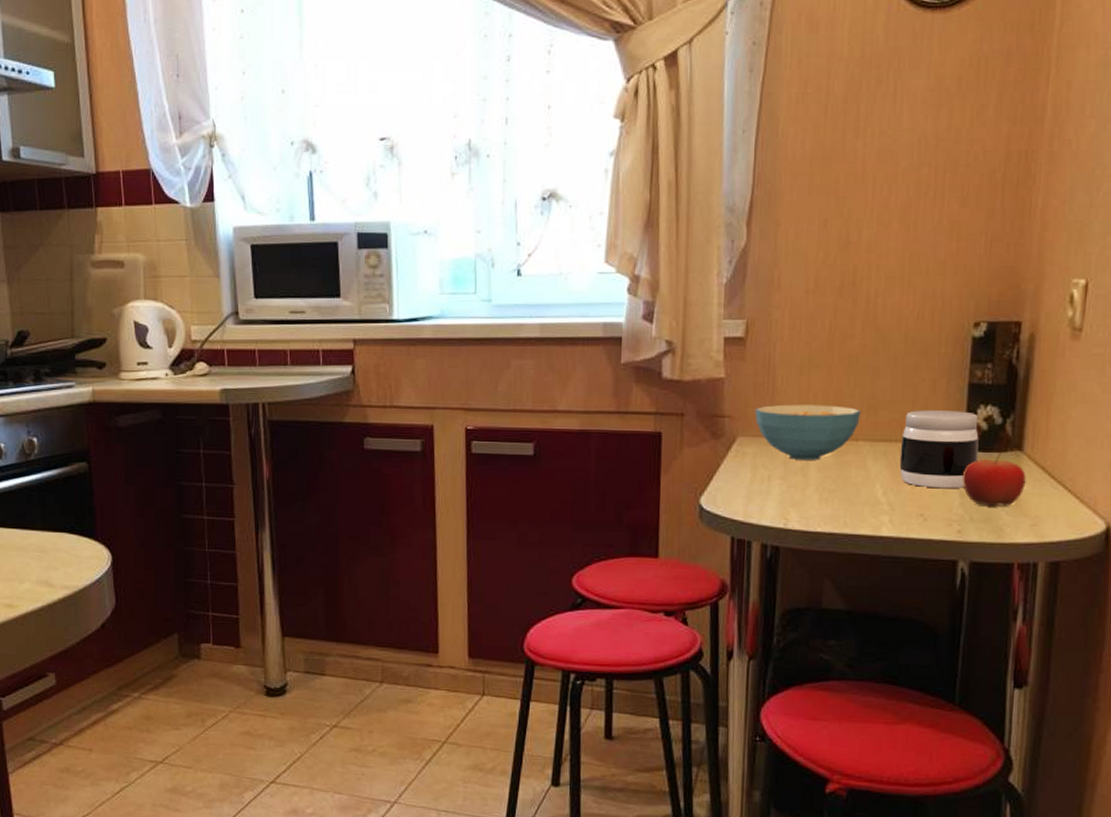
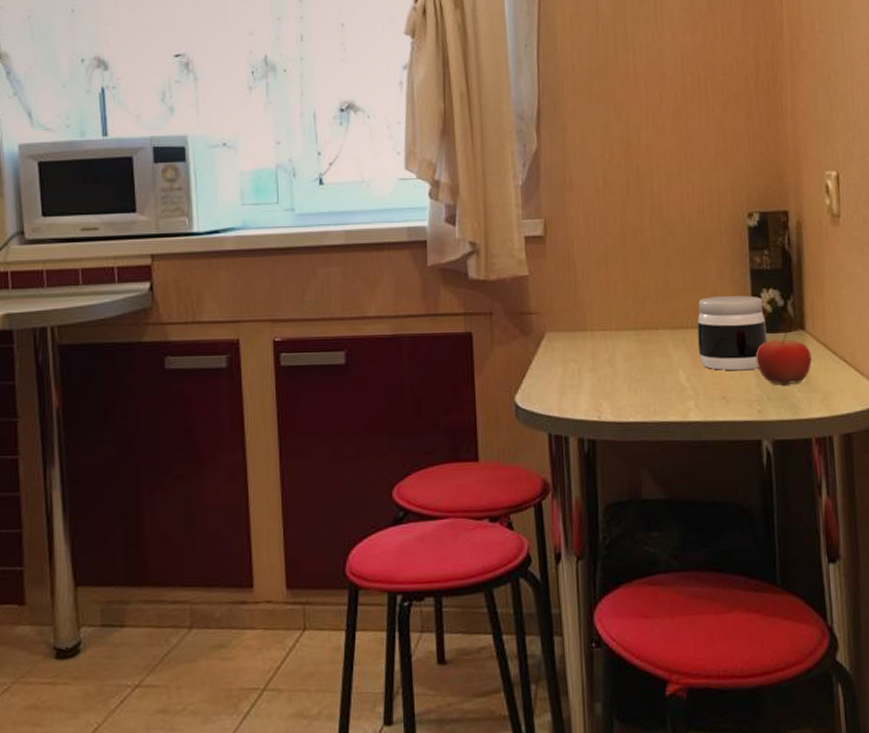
cereal bowl: present [755,404,860,460] -> none [560,297,658,352]

